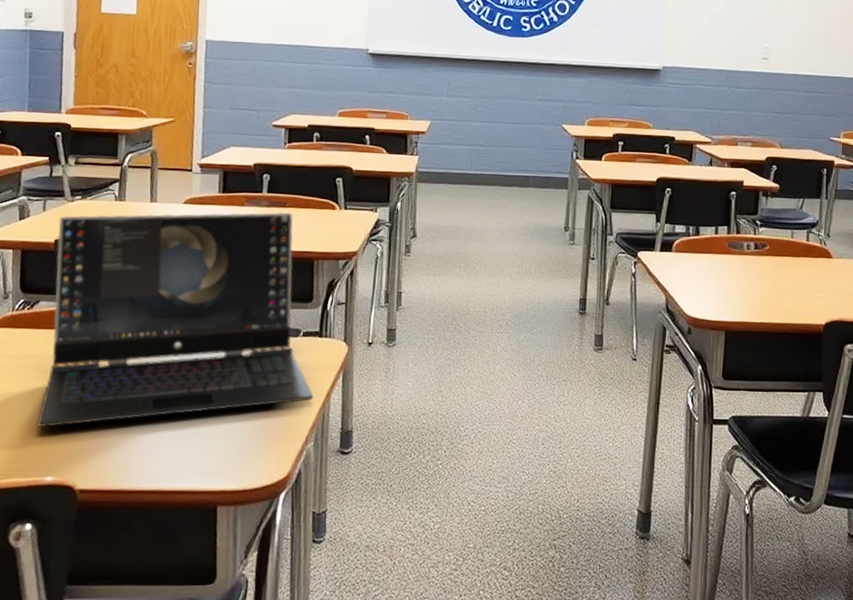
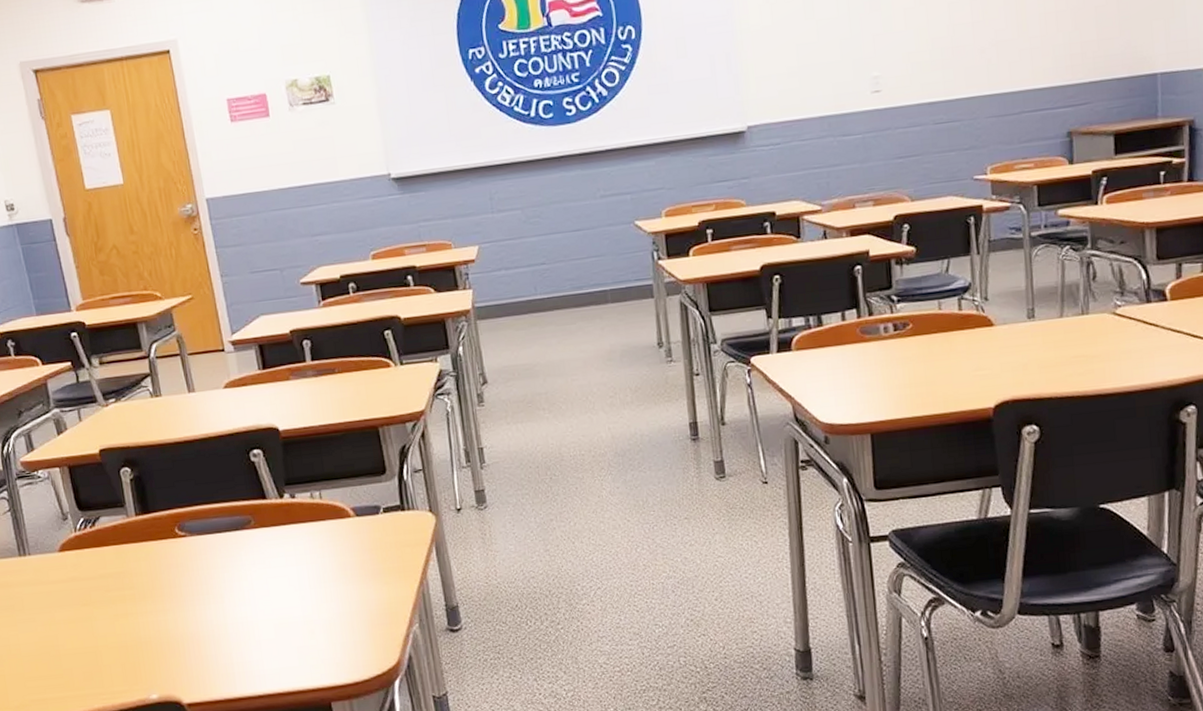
laptop: present [37,212,314,427] -> none [98,378,409,646]

